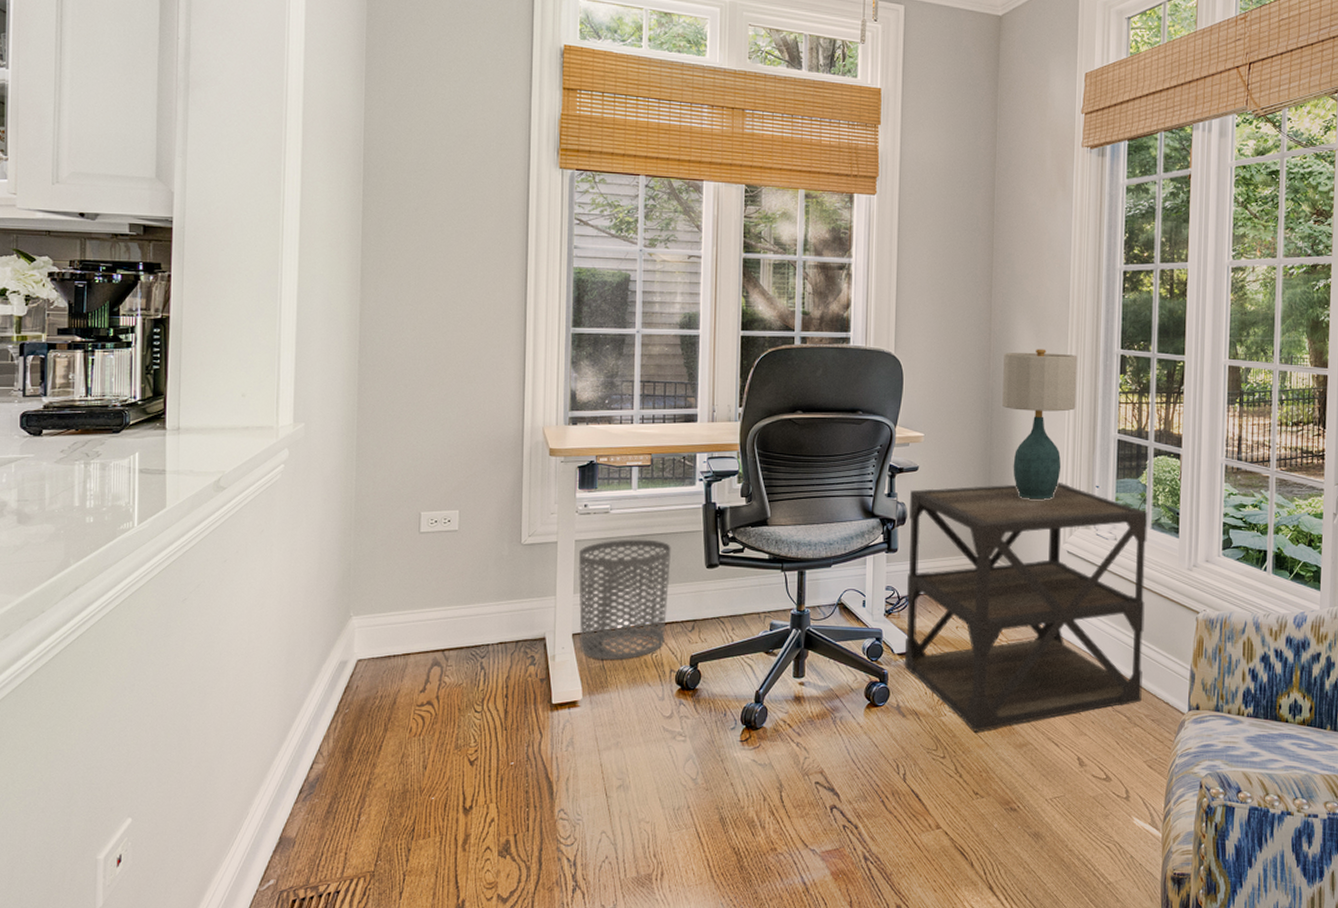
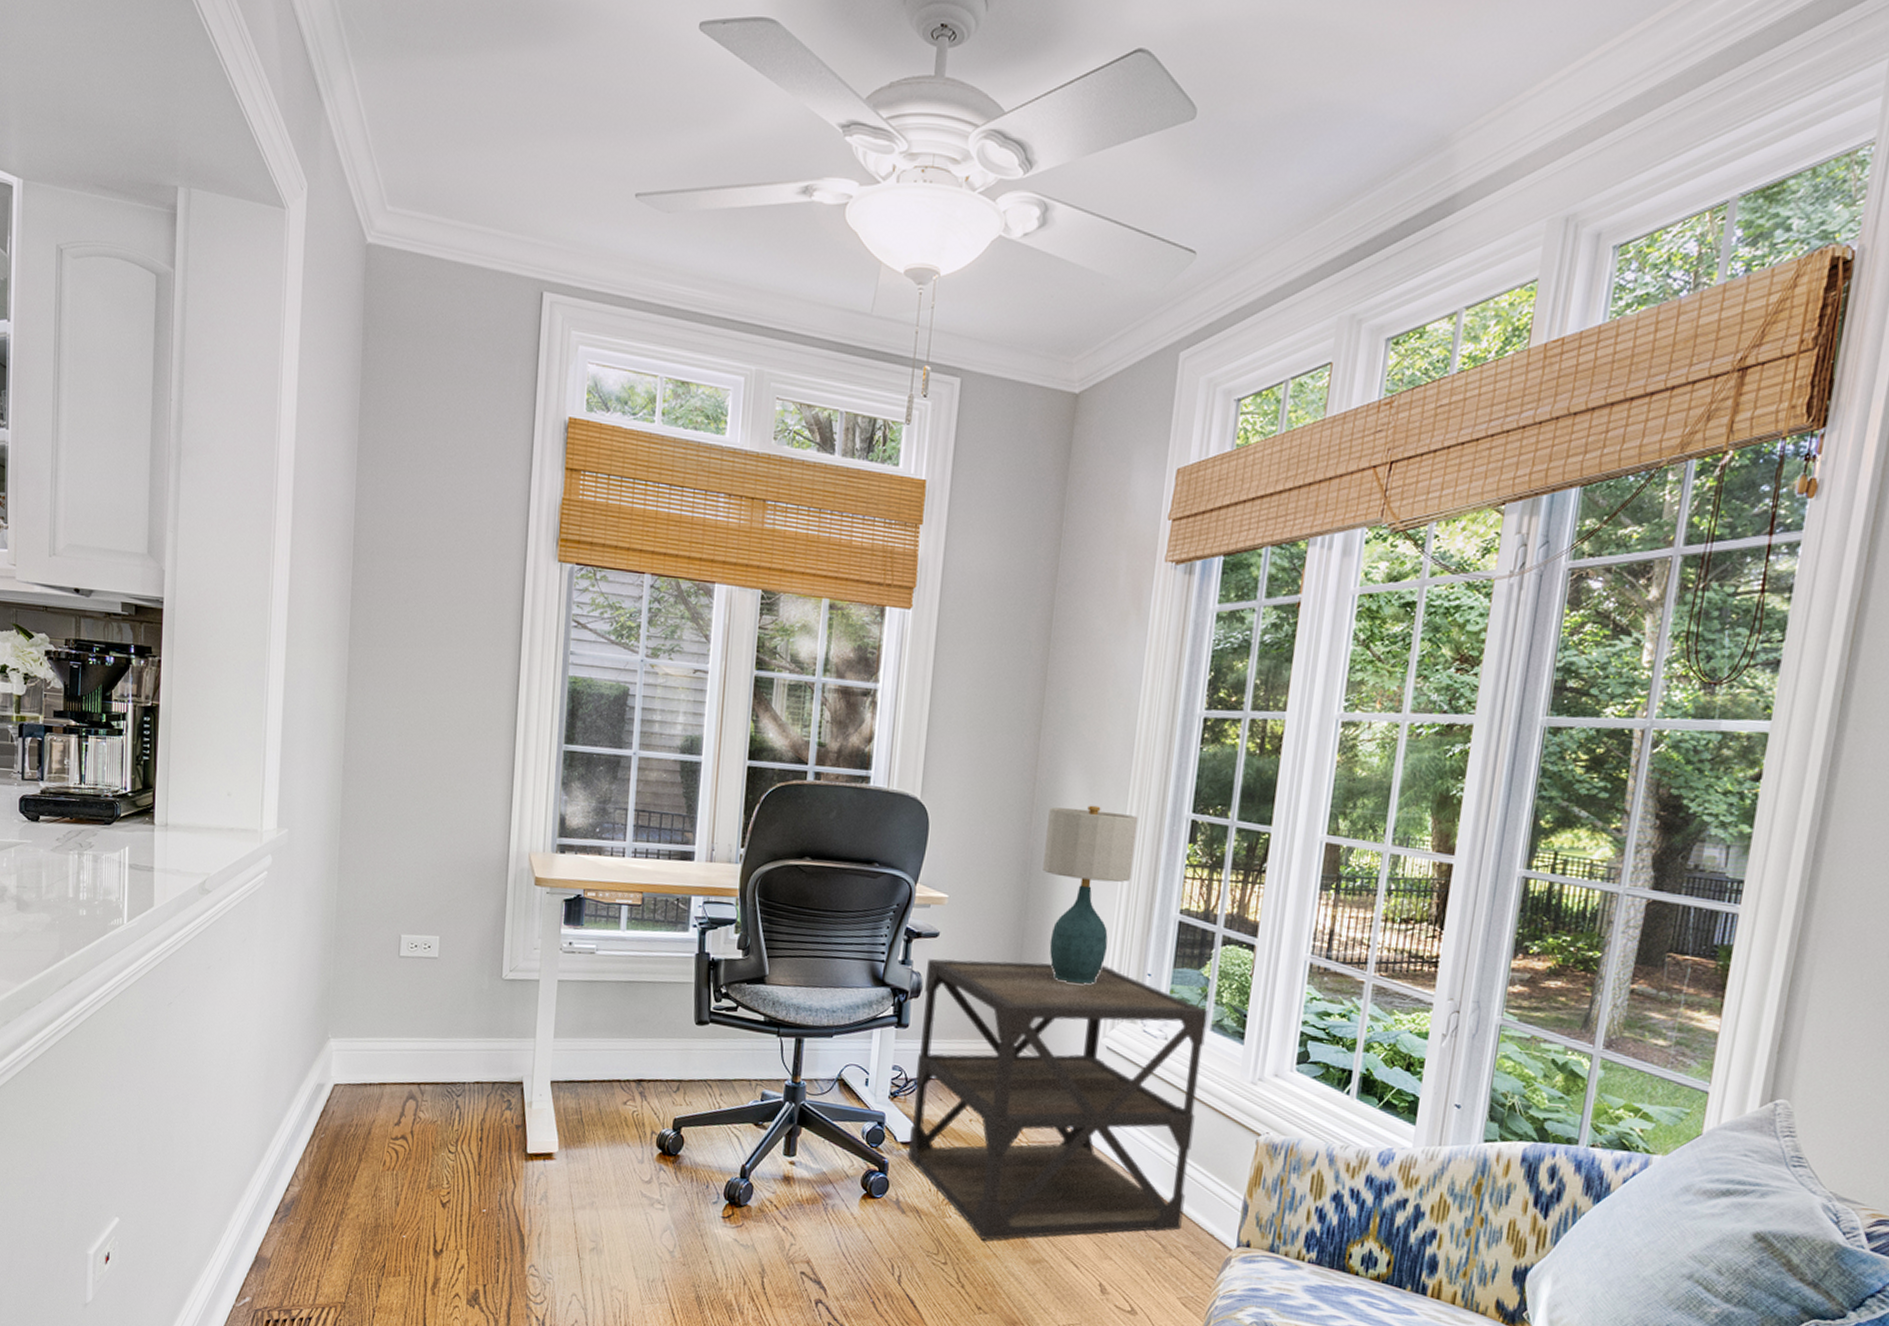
waste bin: present [578,539,671,660] -> none [558,984,659,1115]

